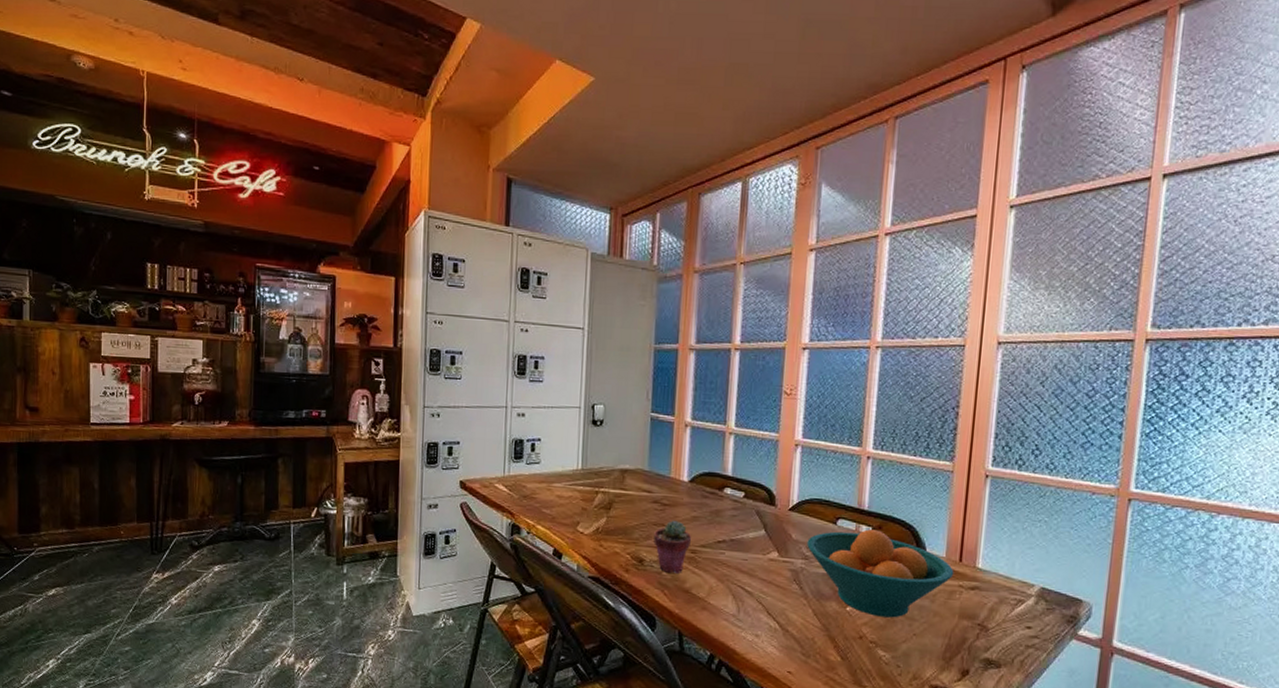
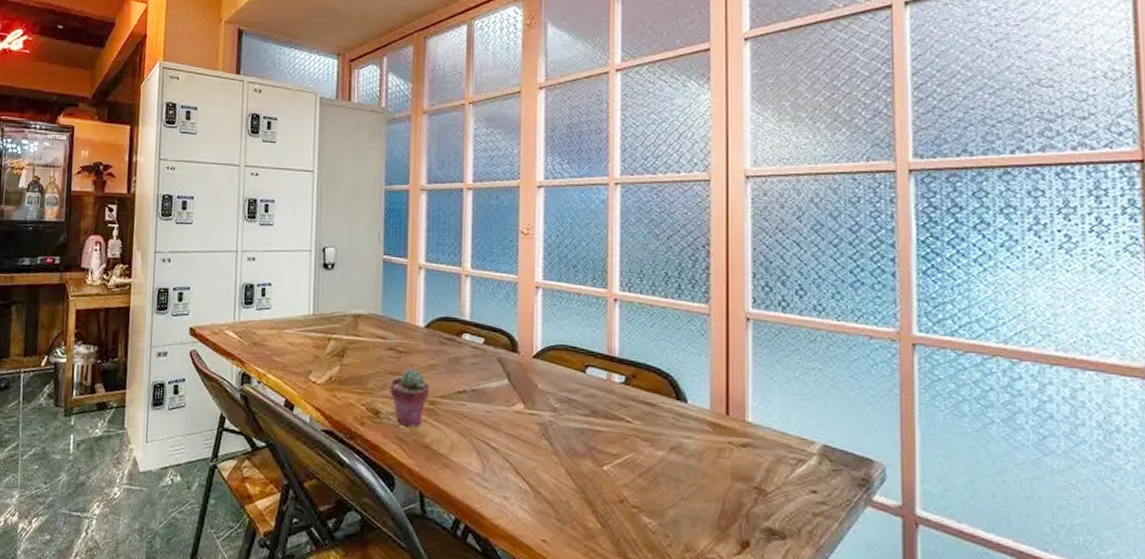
fruit bowl: present [807,529,954,618] -> none [555,378,722,479]

